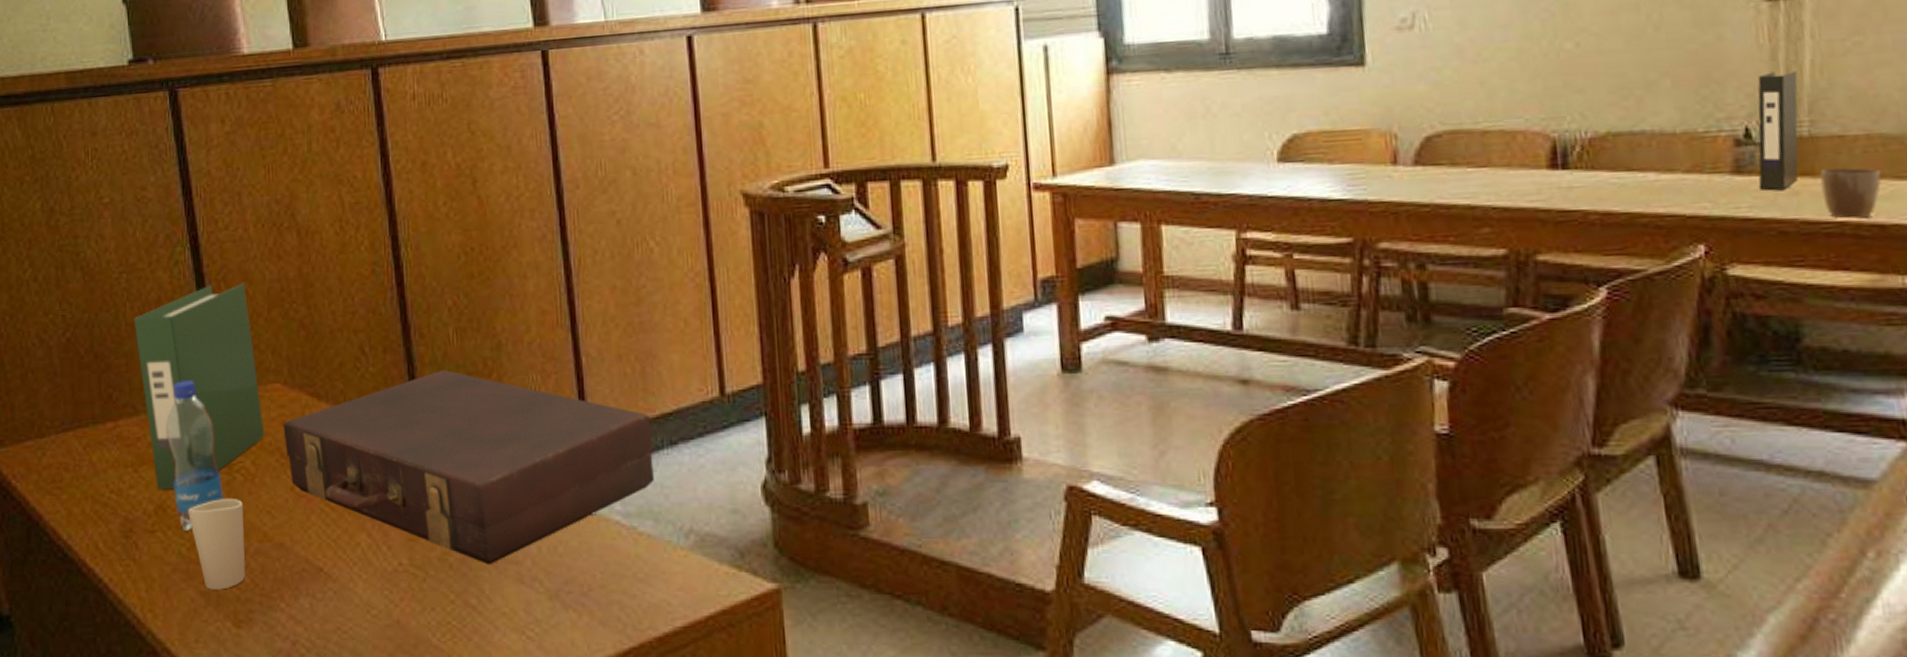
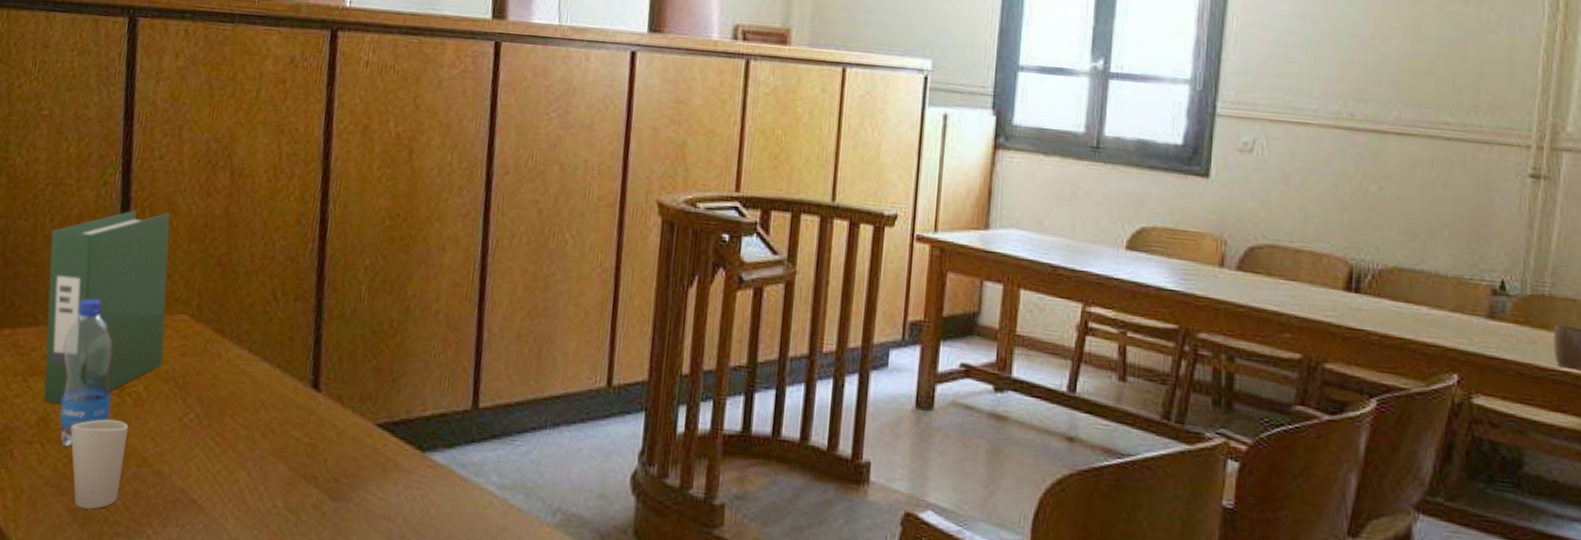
briefcase: present [283,369,654,565] -> none [181,324,539,518]
binder: present [1757,70,1799,192] -> none [1505,237,1546,339]

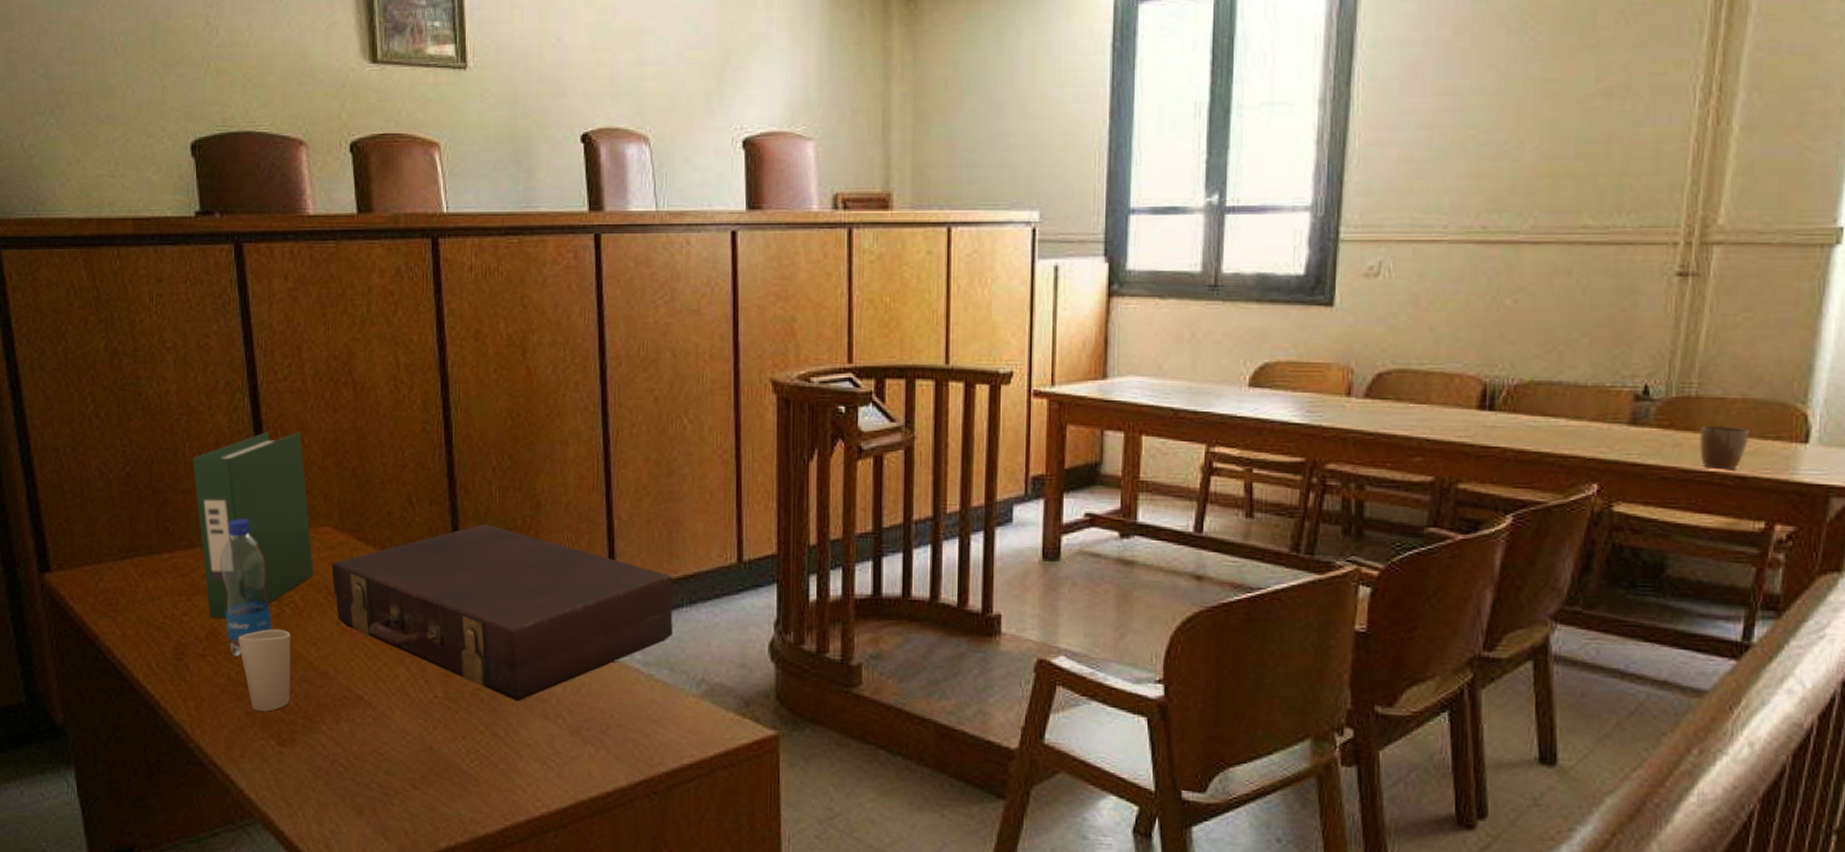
briefcase: none [181,324,539,518] -> present [331,523,674,702]

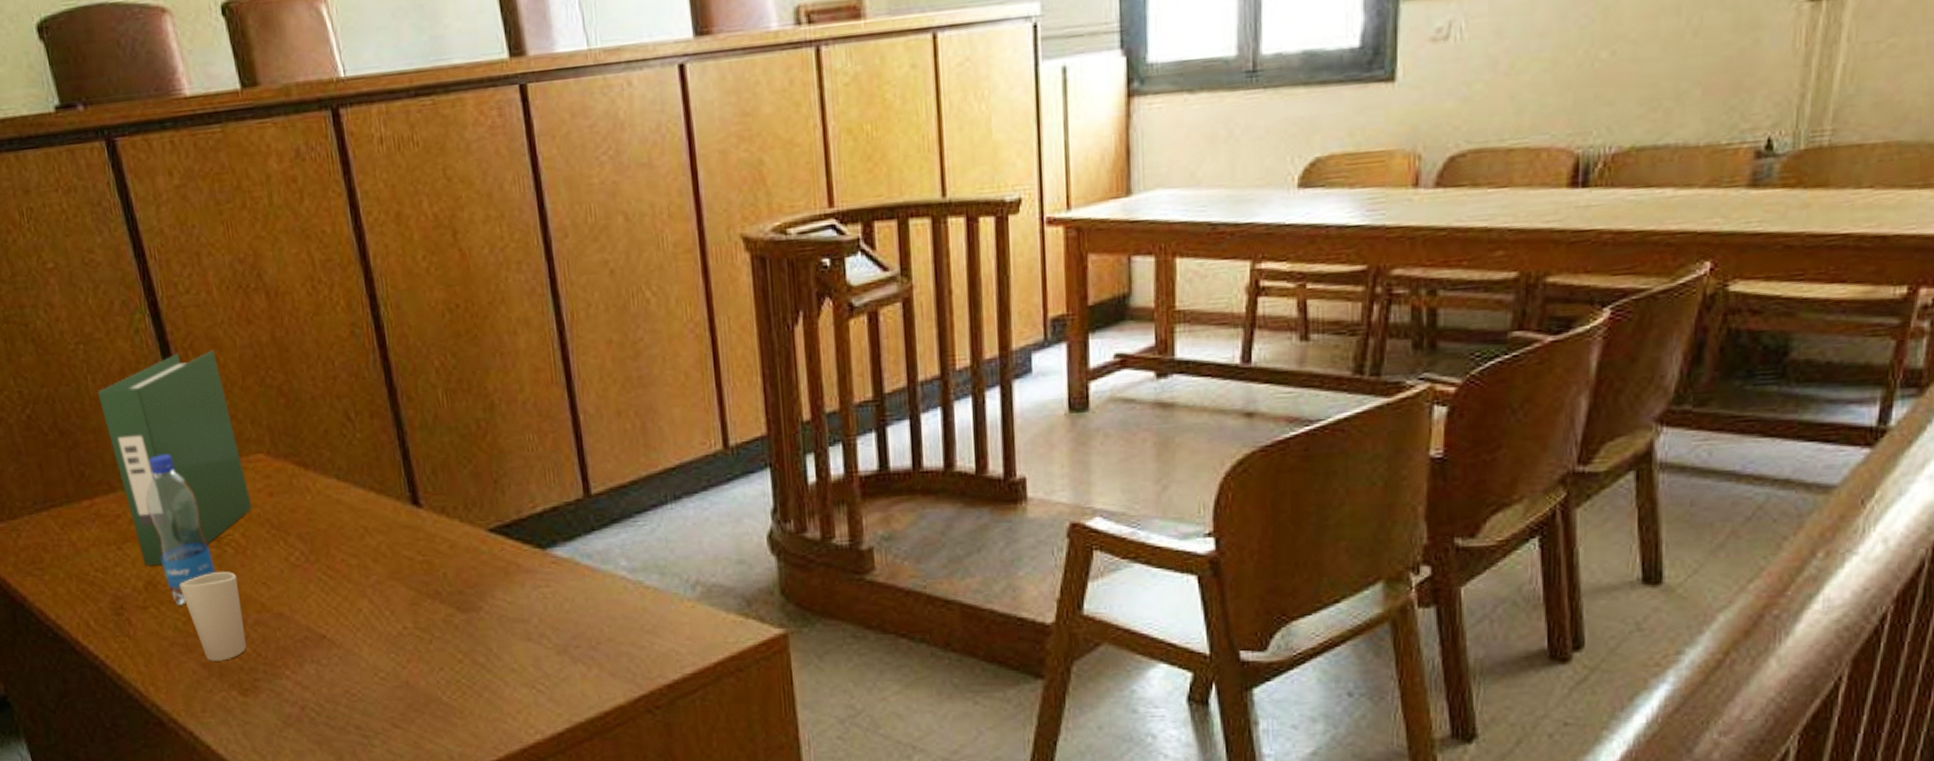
briefcase: present [331,523,674,702] -> none [270,433,659,625]
cup: present [1699,426,1750,470] -> none [1832,177,1892,230]

